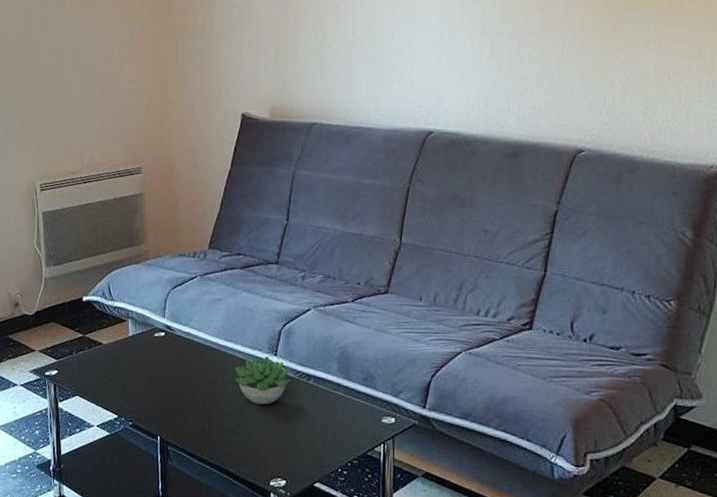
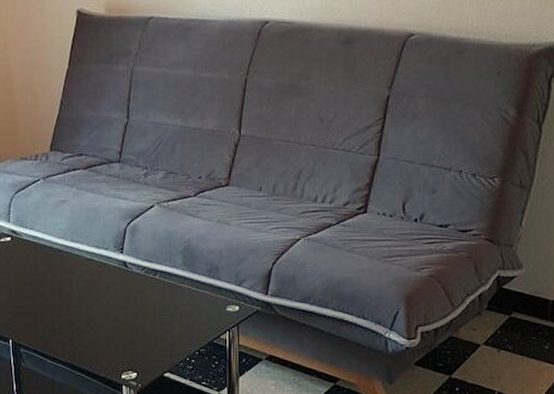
succulent plant: present [235,356,290,405] -> none [83,254,137,302]

